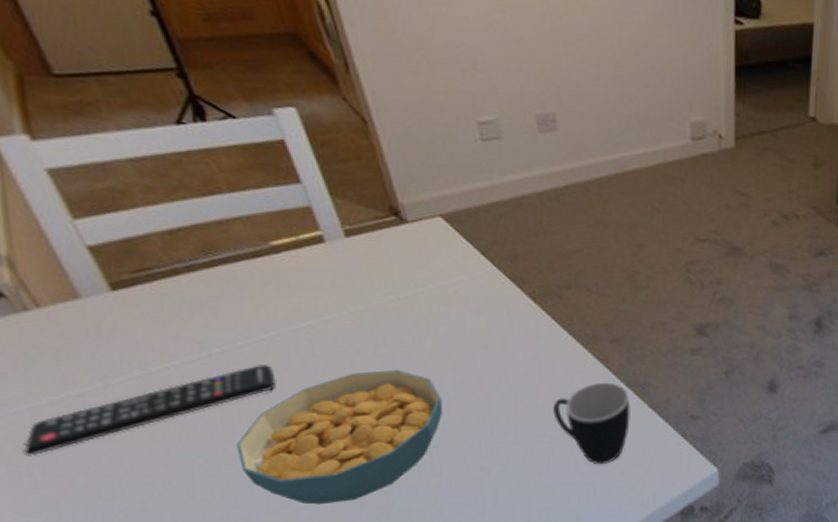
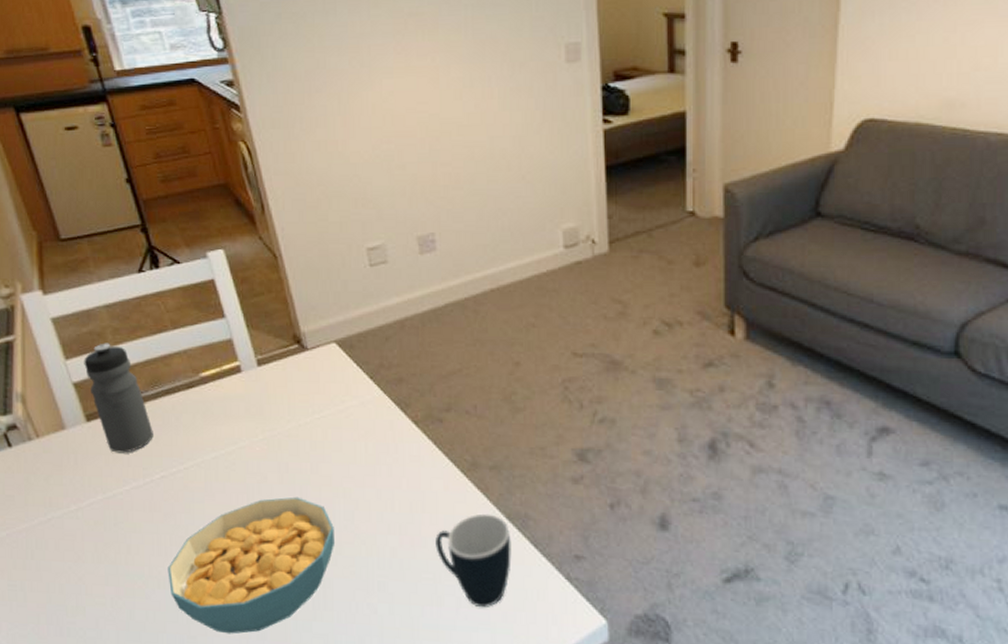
remote control: present [22,365,276,458] -> none [19,490,200,573]
water bottle: none [101,202,209,326] -> present [84,343,153,453]

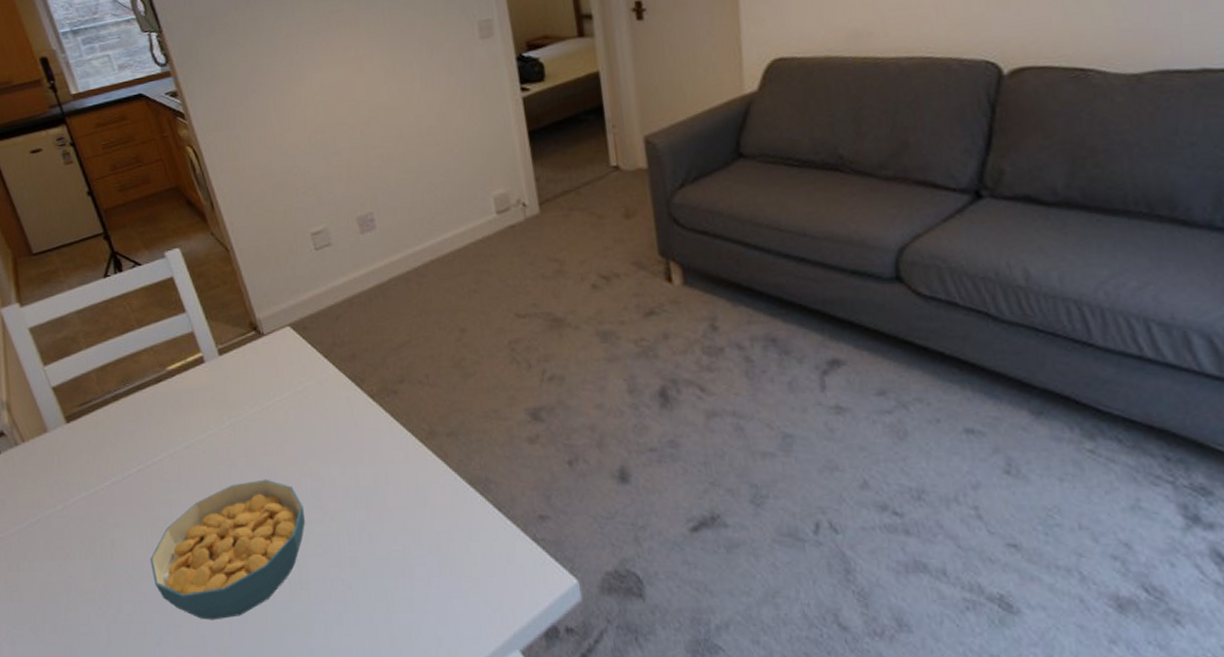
water bottle: present [84,343,153,453] -> none [60,346,128,451]
mug: present [435,513,512,608] -> none [401,480,477,576]

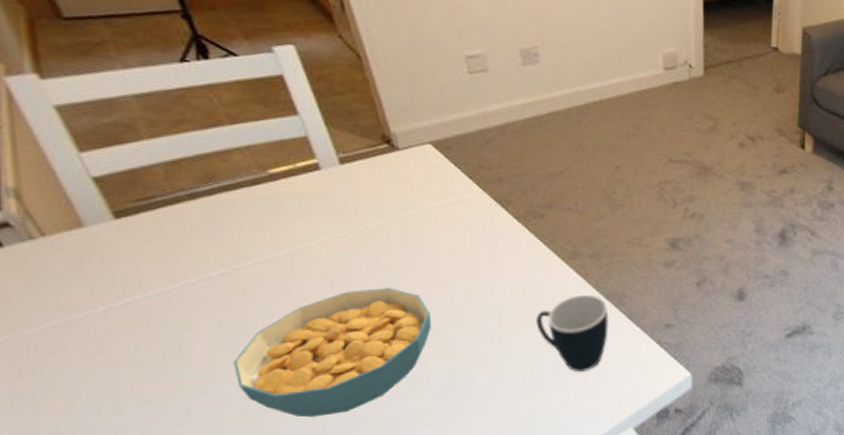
mug: none [401,480,477,576] -> present [536,294,609,373]

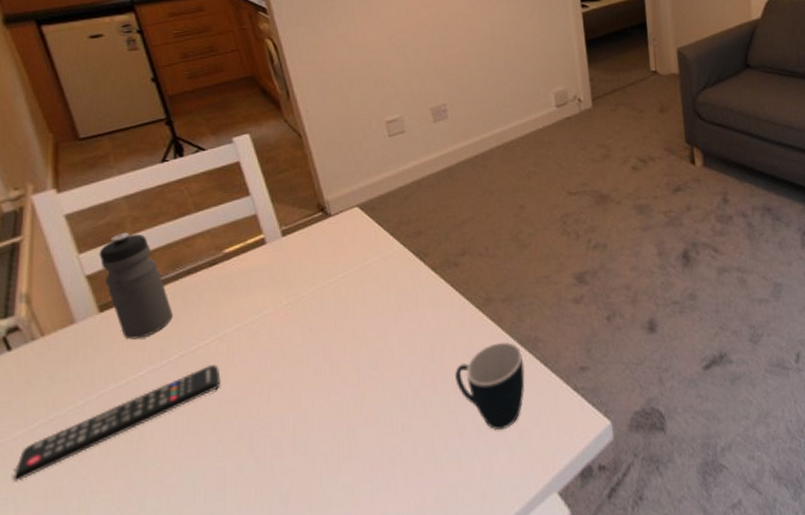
remote control: none [25,286,272,380] -> present [12,365,221,483]
water bottle: none [106,135,209,251] -> present [99,232,173,340]
cereal bowl: present [233,287,431,418] -> none [184,354,359,505]

